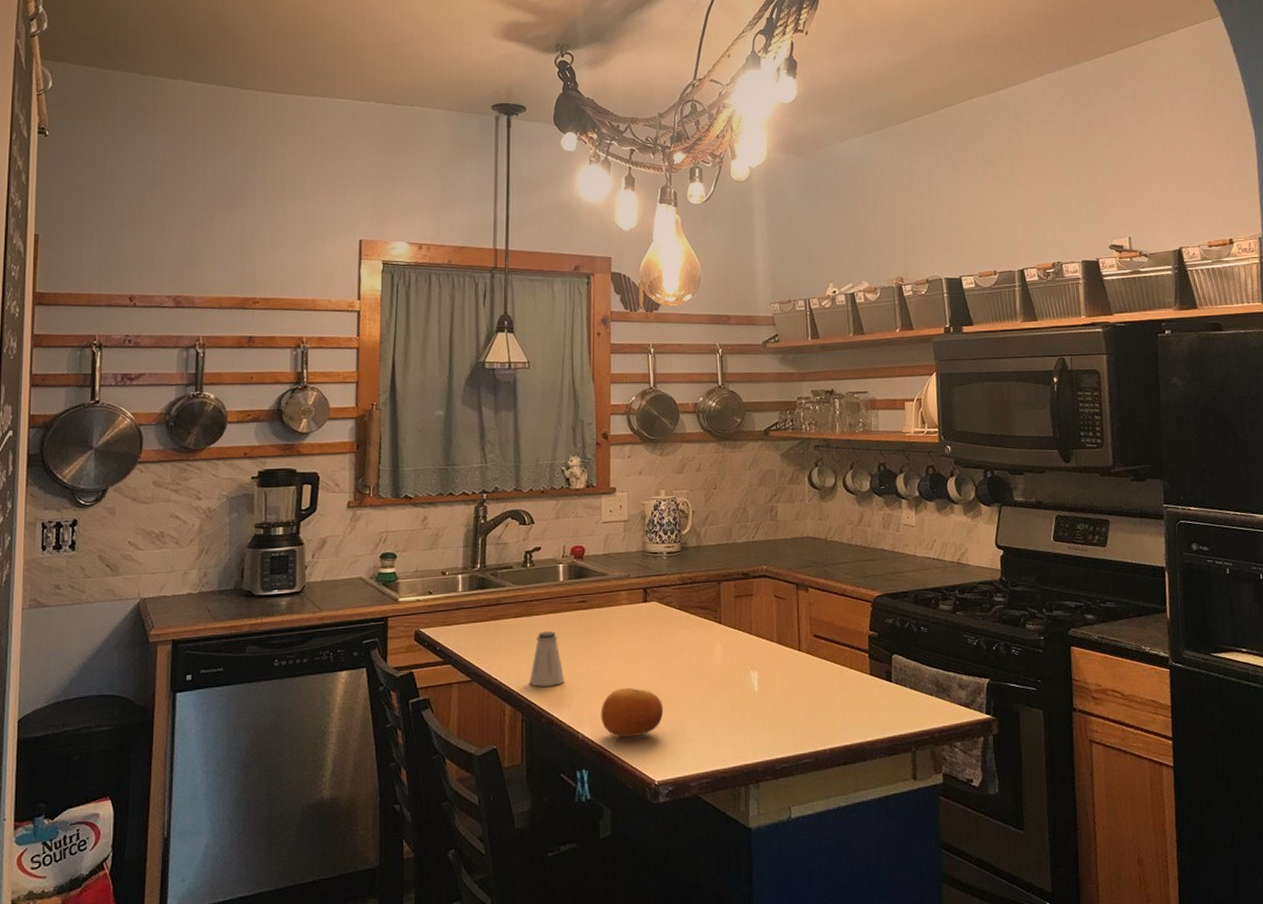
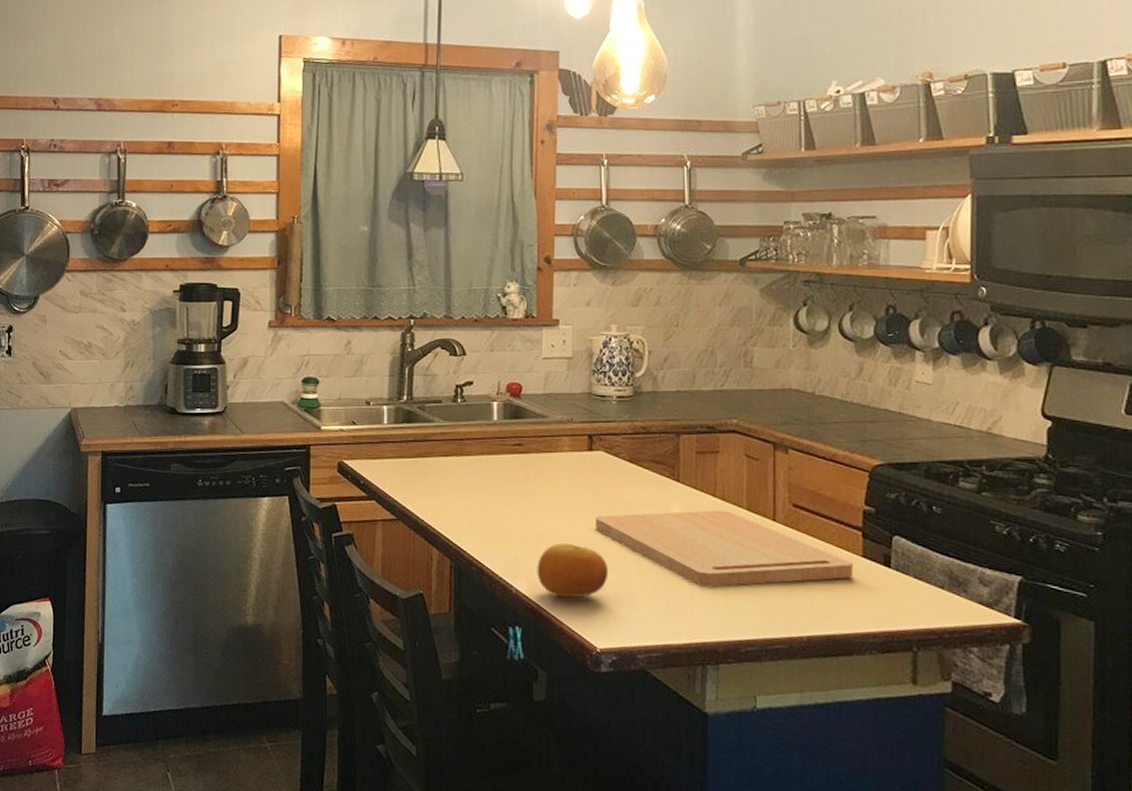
saltshaker: present [530,631,564,687] -> none [459,474,497,534]
cutting board: none [651,645,863,714] -> present [595,510,853,587]

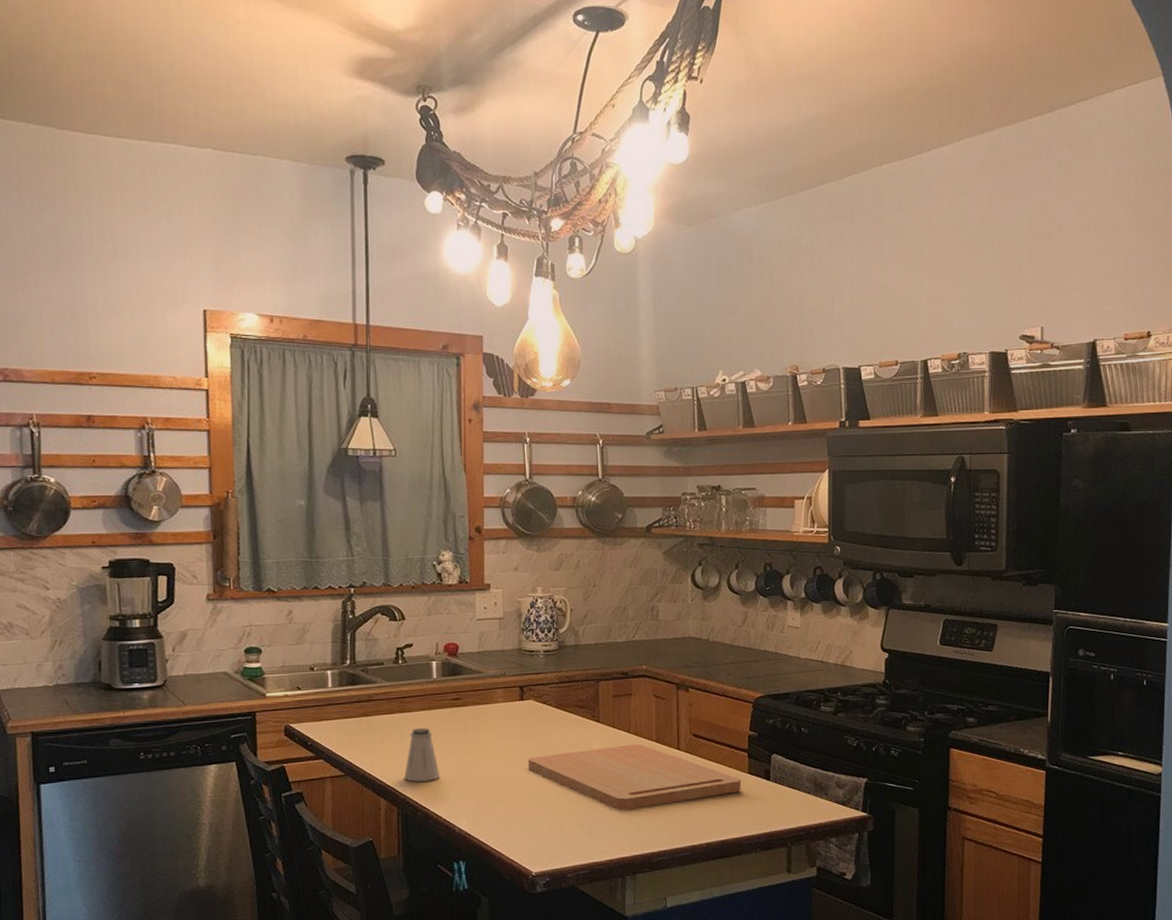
saltshaker: none [459,474,497,534] -> present [404,728,440,782]
fruit: present [537,543,609,598] -> none [477,784,541,832]

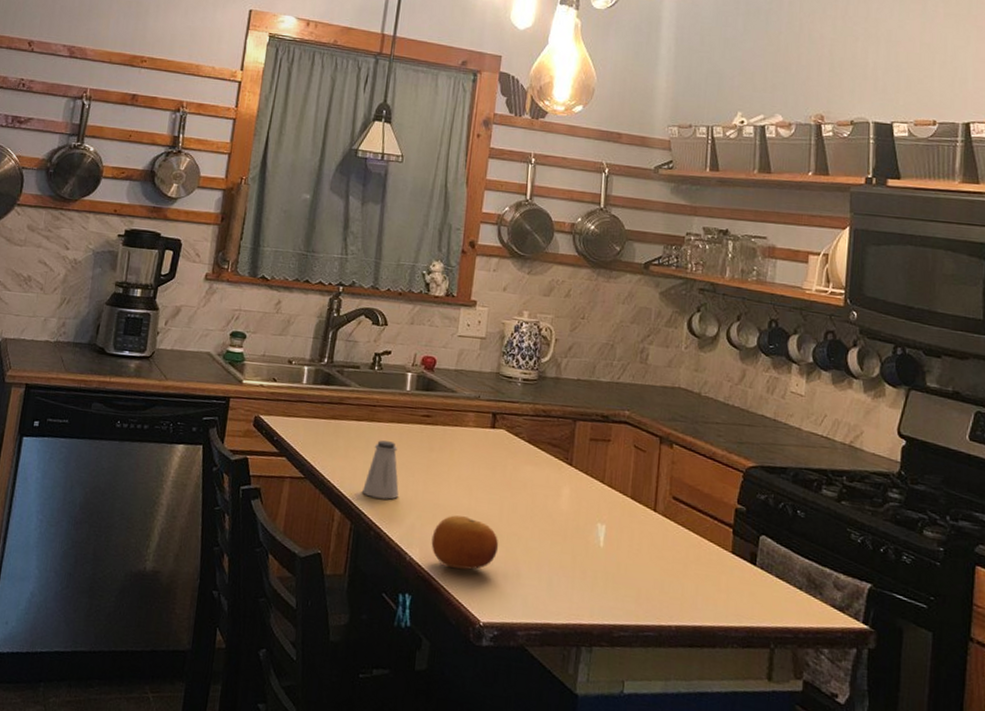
fruit: none [477,784,541,832] -> present [431,515,499,570]
cutting board: present [528,744,741,810] -> none [490,491,722,573]

